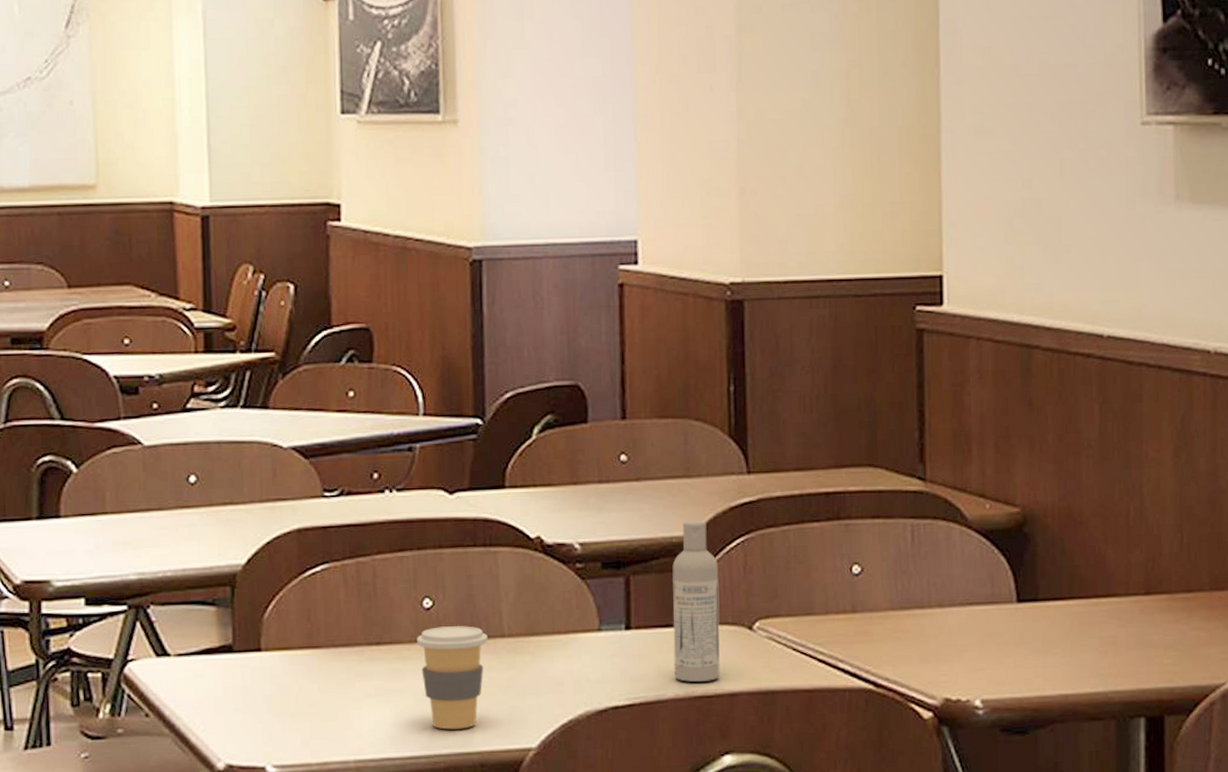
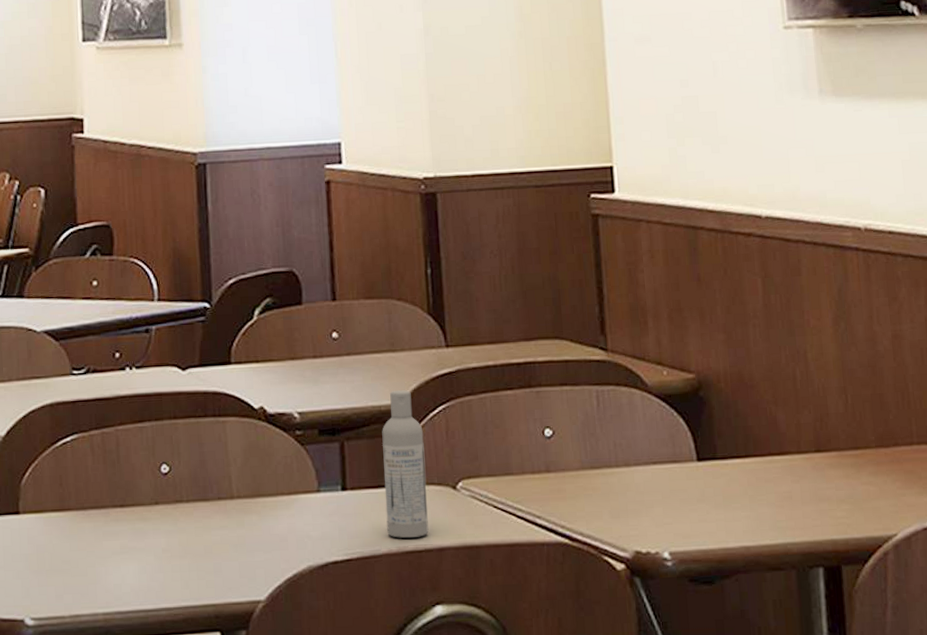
coffee cup: present [417,626,488,730] -> none [156,489,219,584]

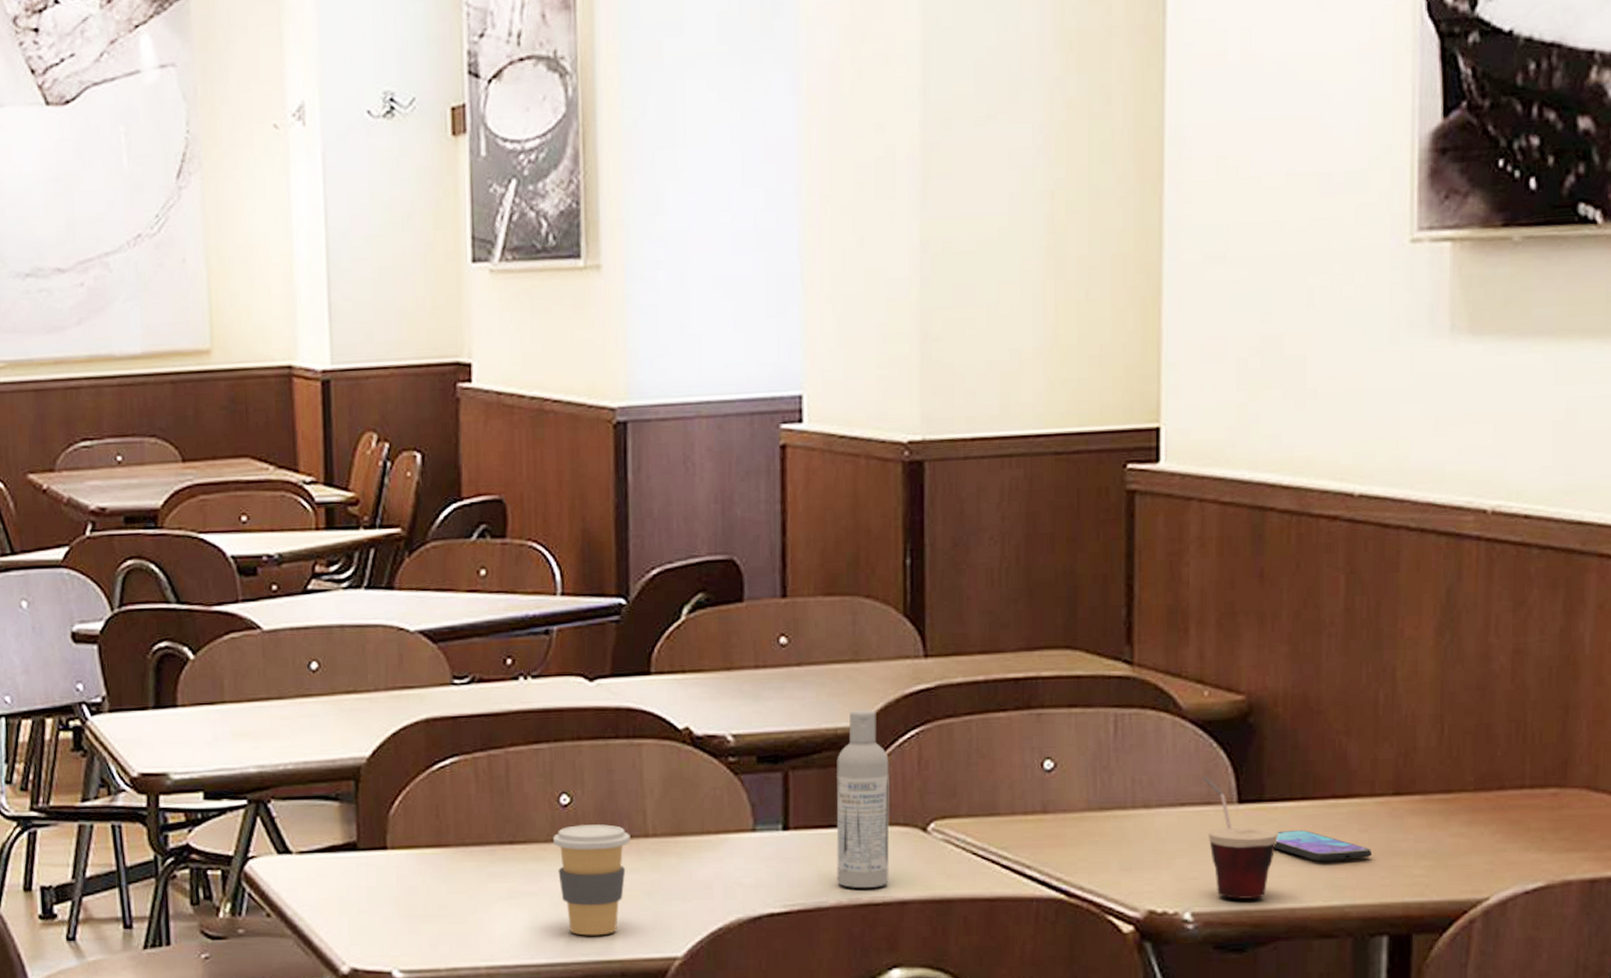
coffee cup: none [156,489,219,584] -> present [553,824,630,936]
cup: none [668,439,731,540] -> present [1202,775,1278,899]
smartphone: none [728,482,804,508] -> present [1275,830,1373,862]

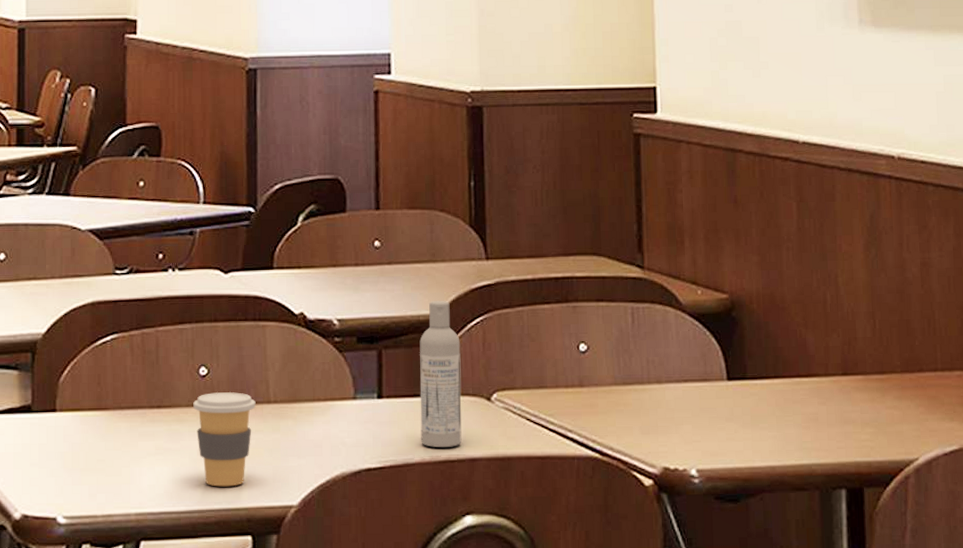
cup: present [1202,775,1278,899] -> none [700,358,759,458]
smartphone: present [1275,830,1373,862] -> none [757,402,830,428]

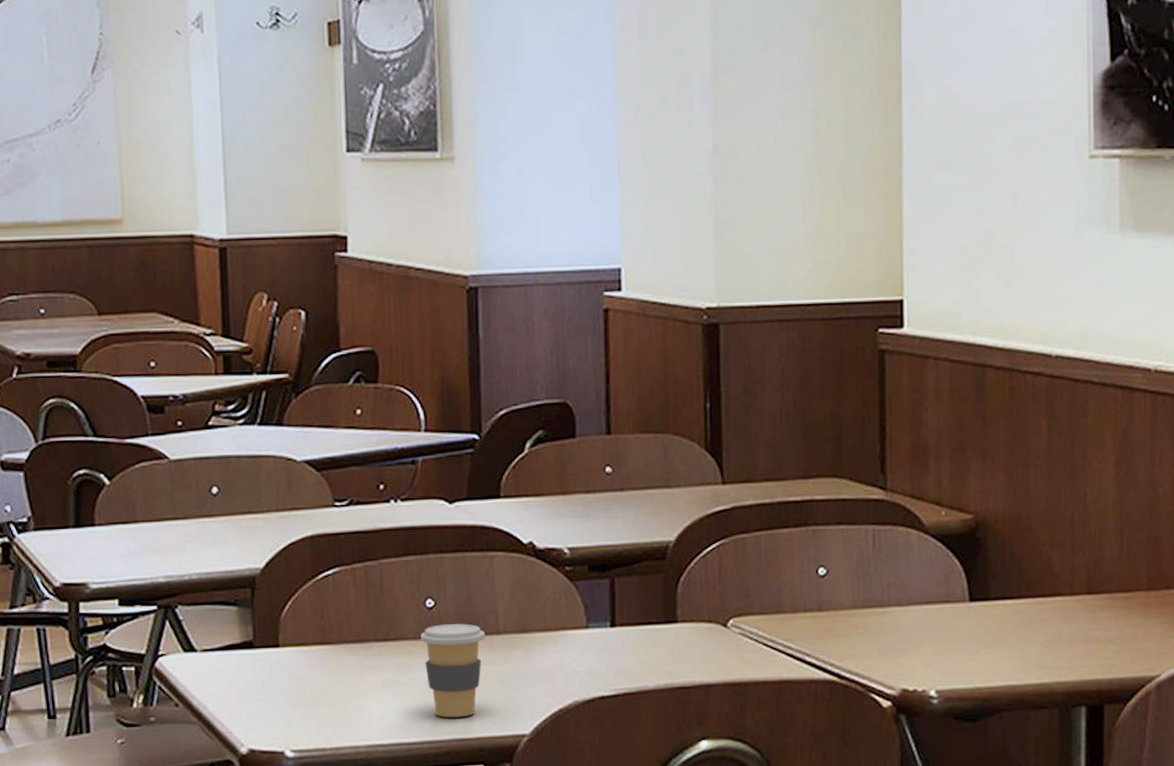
bottle: present [419,301,462,447] -> none [653,527,697,674]

